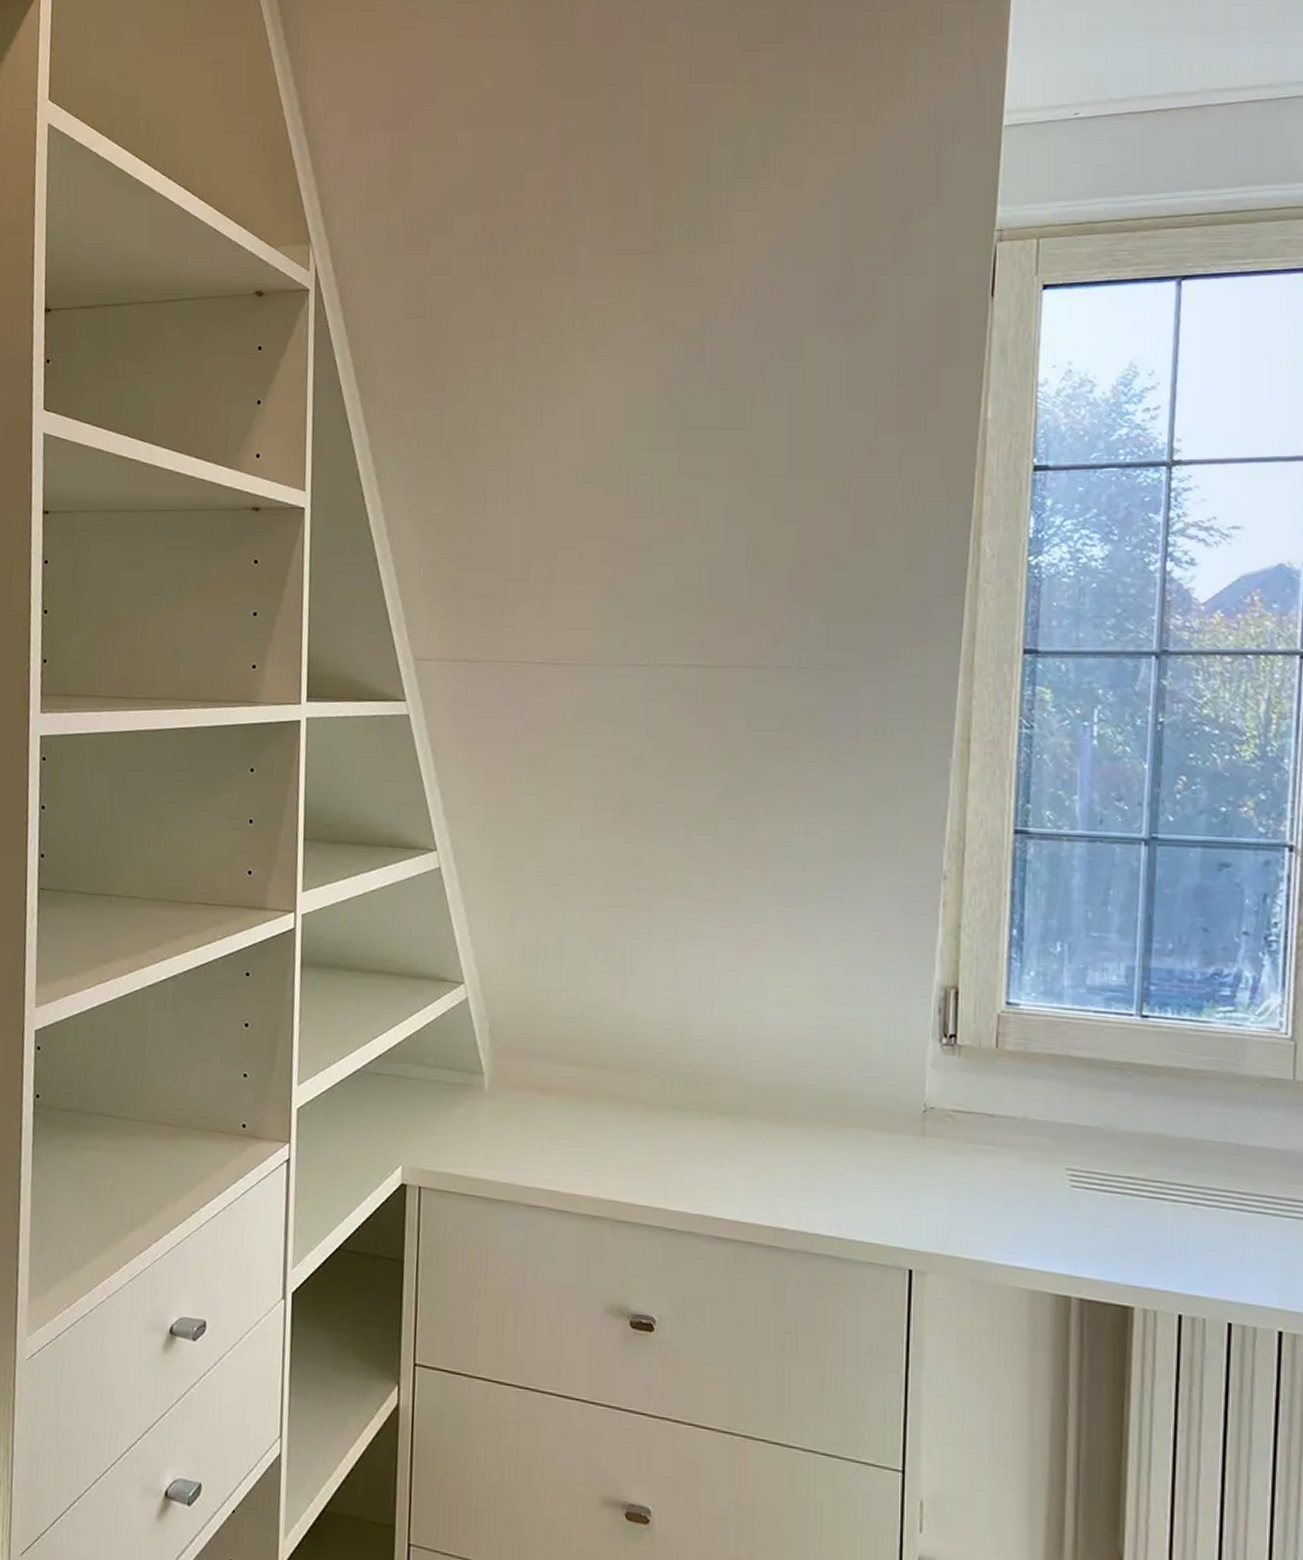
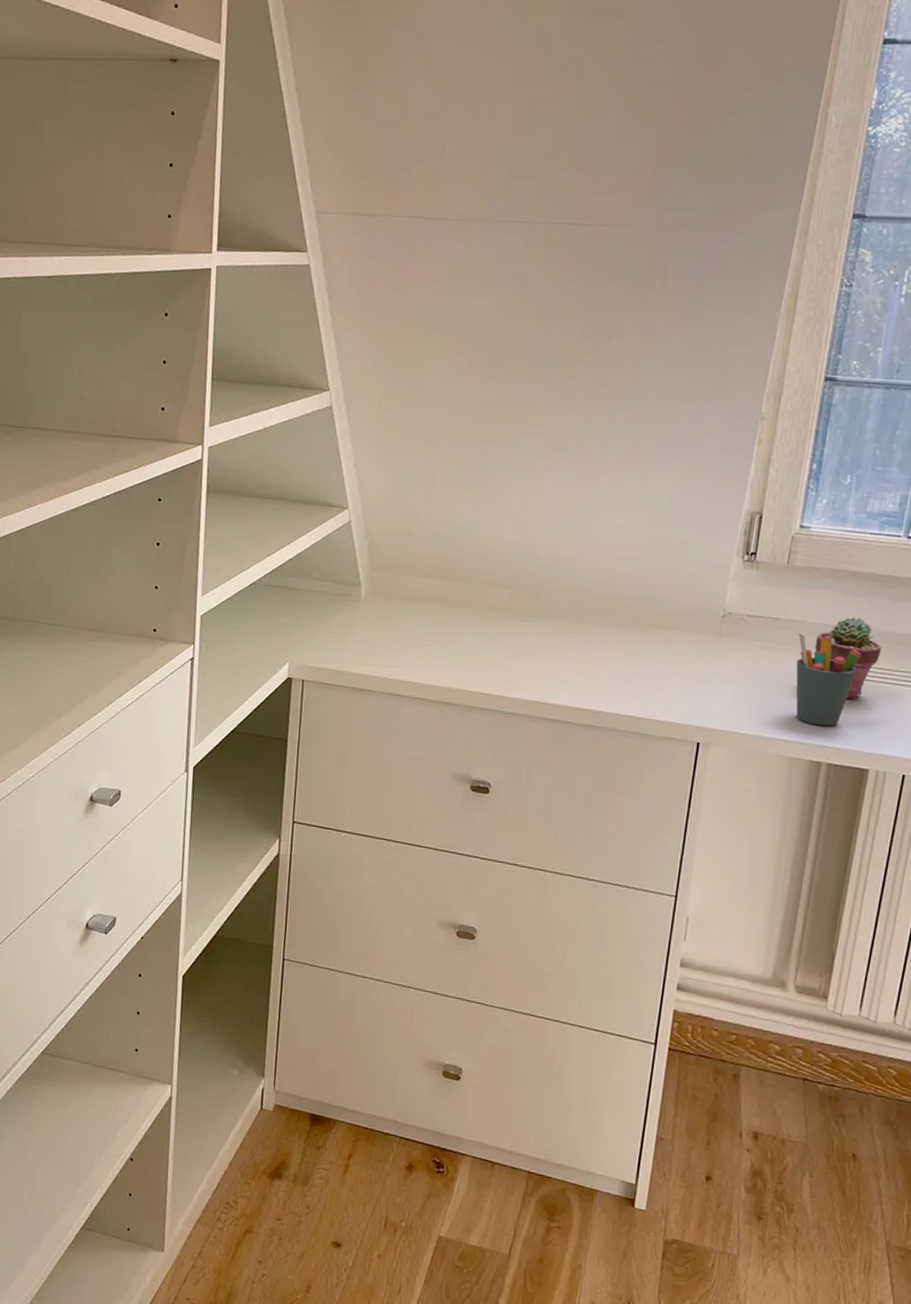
pen holder: none [1022,1133,1104,1251] -> present [796,633,862,727]
potted succulent: none [1043,1114,1128,1217] -> present [815,617,882,700]

